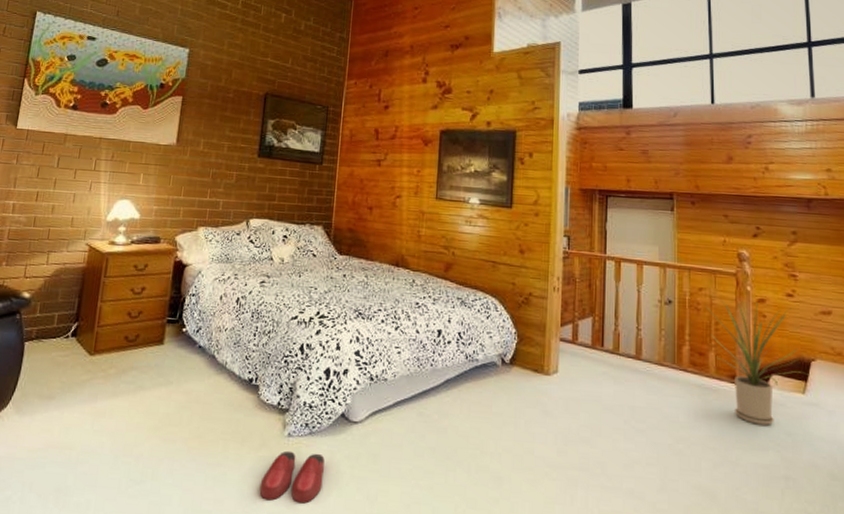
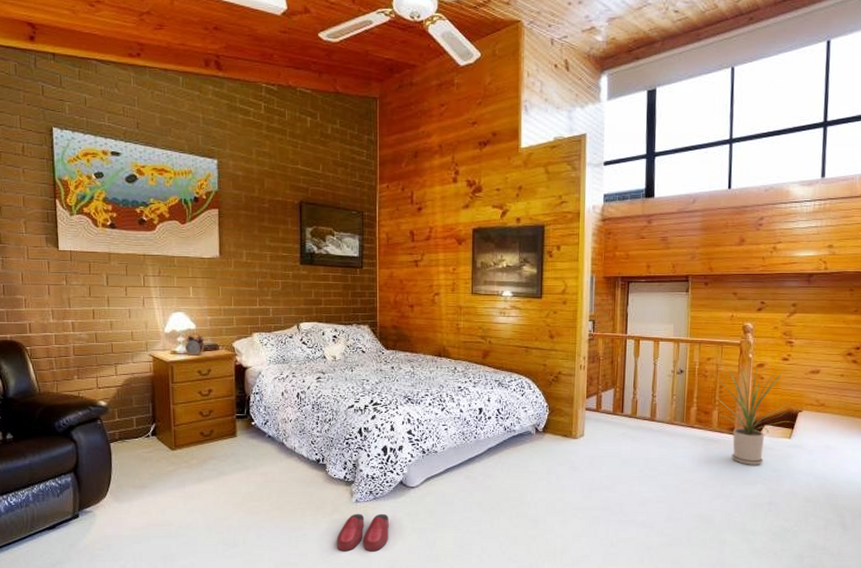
alarm clock: none [124,223,146,250] -> present [184,333,205,357]

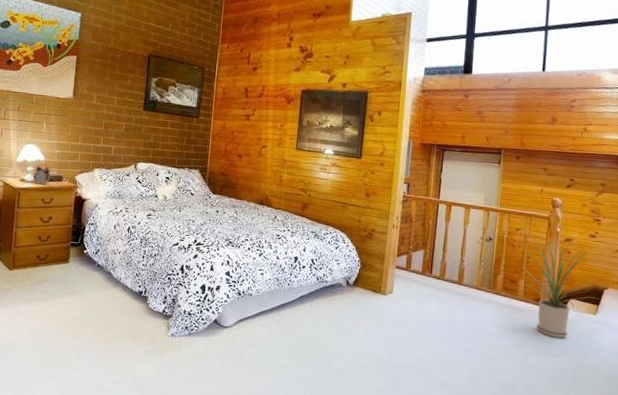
slippers: present [336,513,389,552] -> none [149,346,201,386]

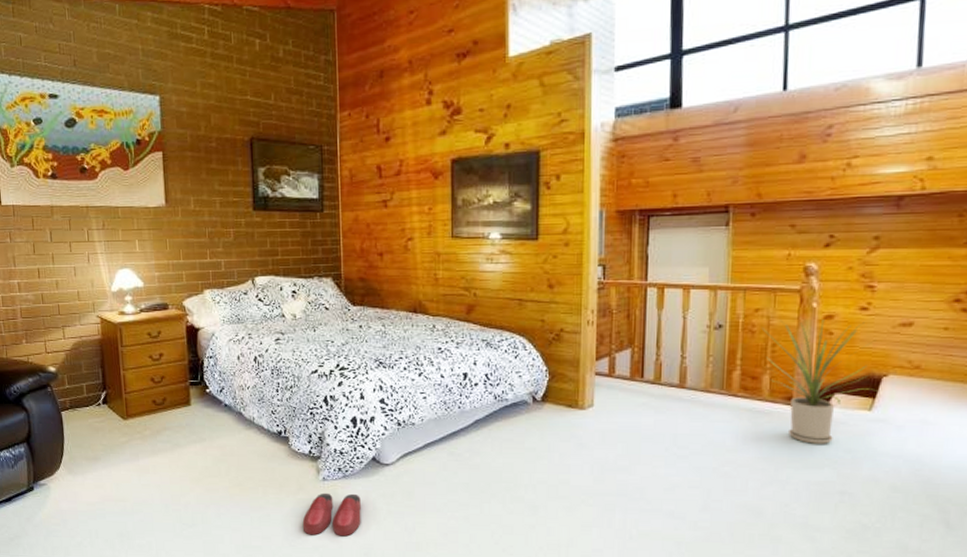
alarm clock: present [32,164,51,186] -> none [133,291,154,318]
slippers: none [149,346,201,386] -> present [302,492,361,537]

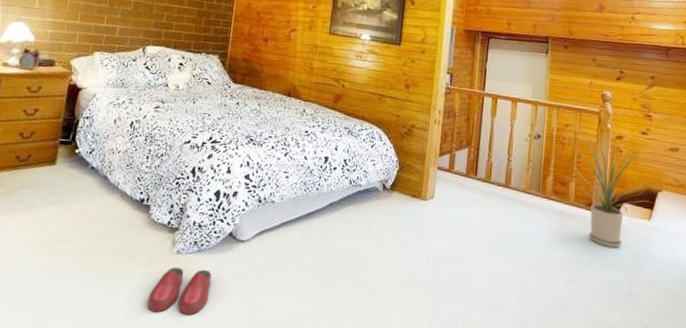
alarm clock: none [133,291,154,318] -> present [18,45,40,72]

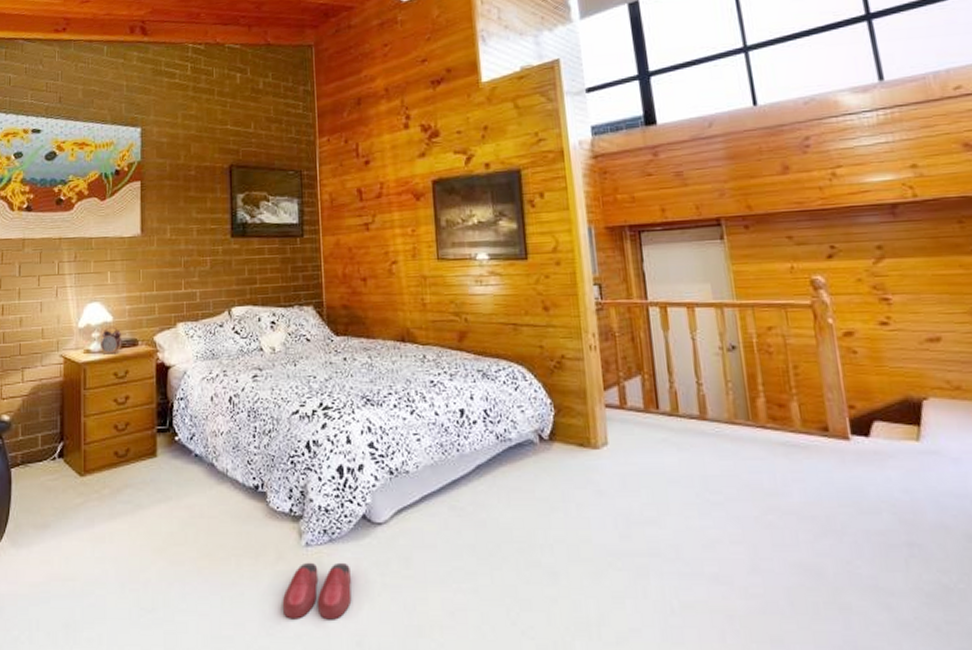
house plant: present [571,136,653,248] -> none [780,337,919,483]

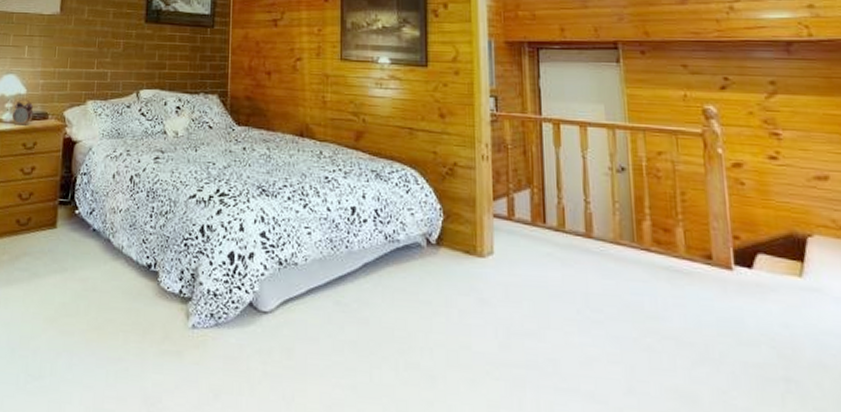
slippers: present [282,562,352,620] -> none [164,344,233,404]

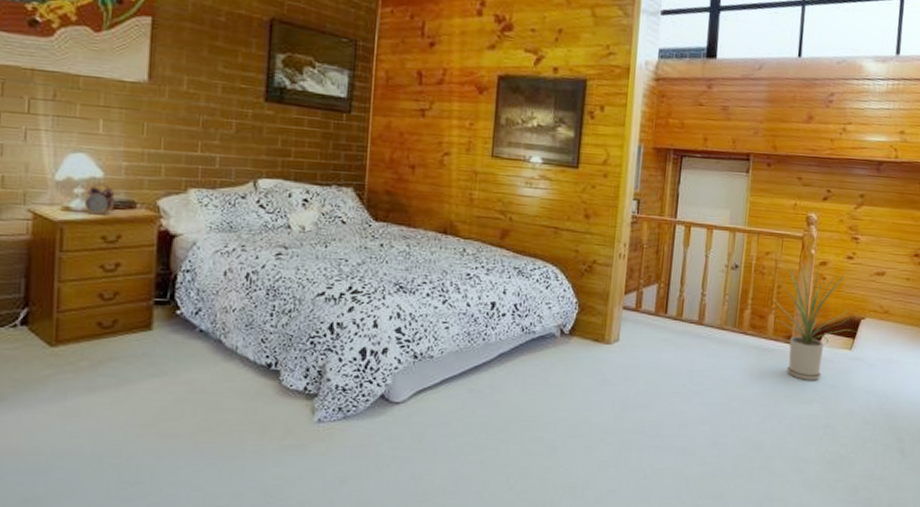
house plant: none [669,165,803,316] -> present [771,263,858,380]

